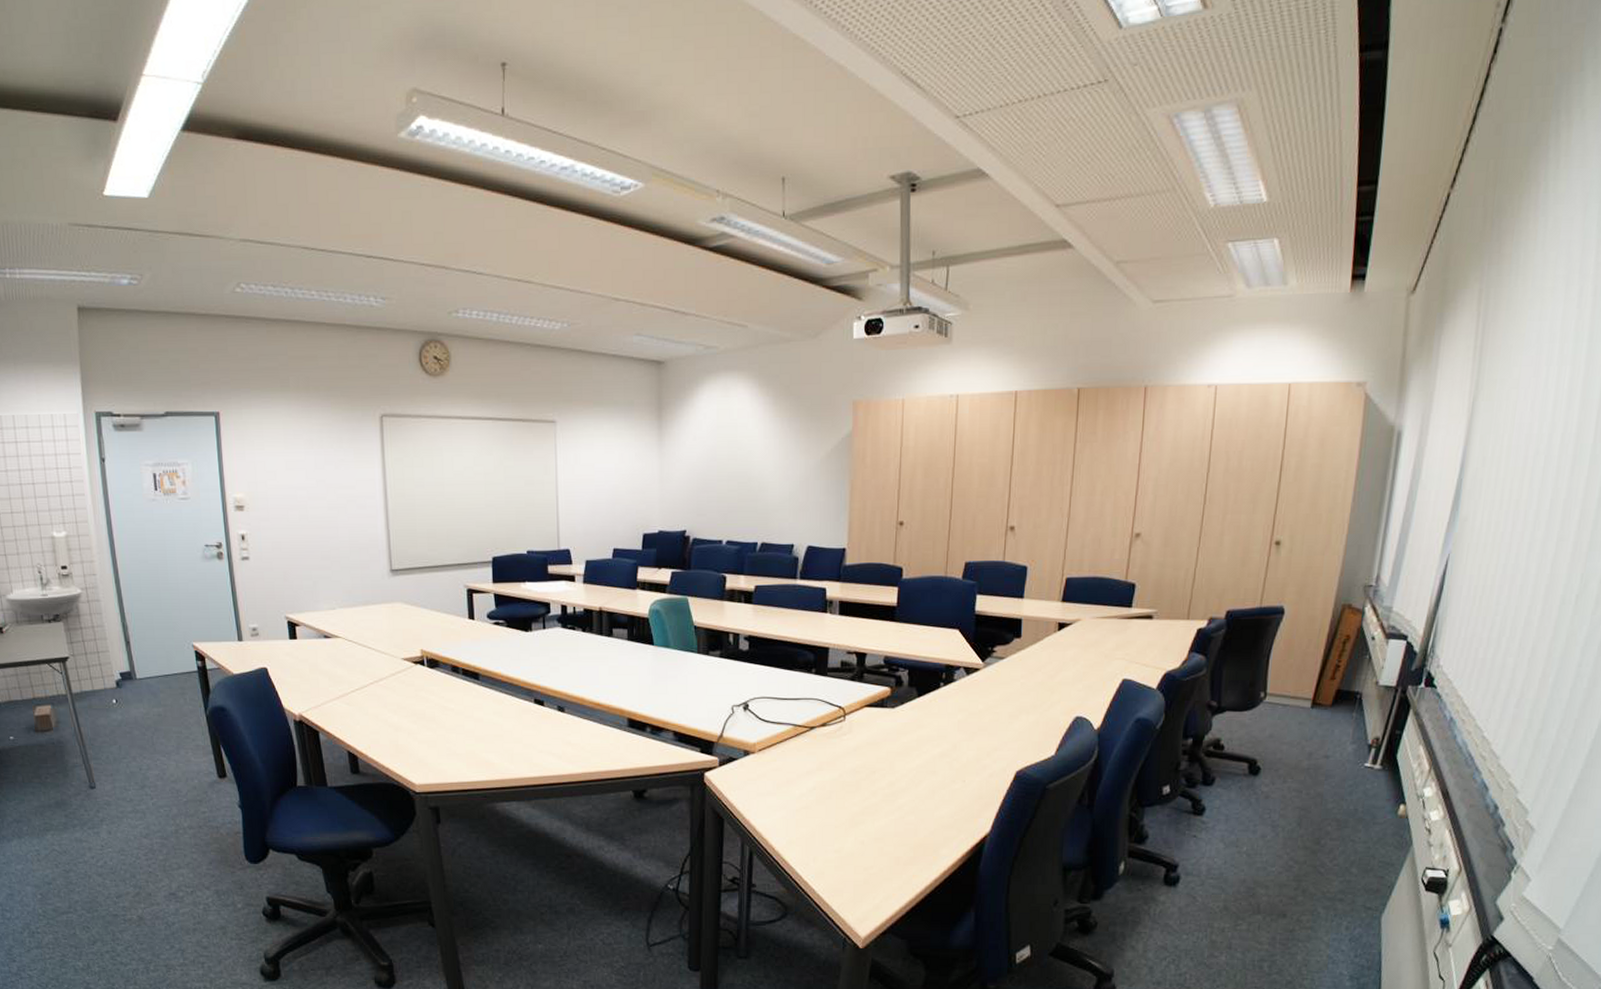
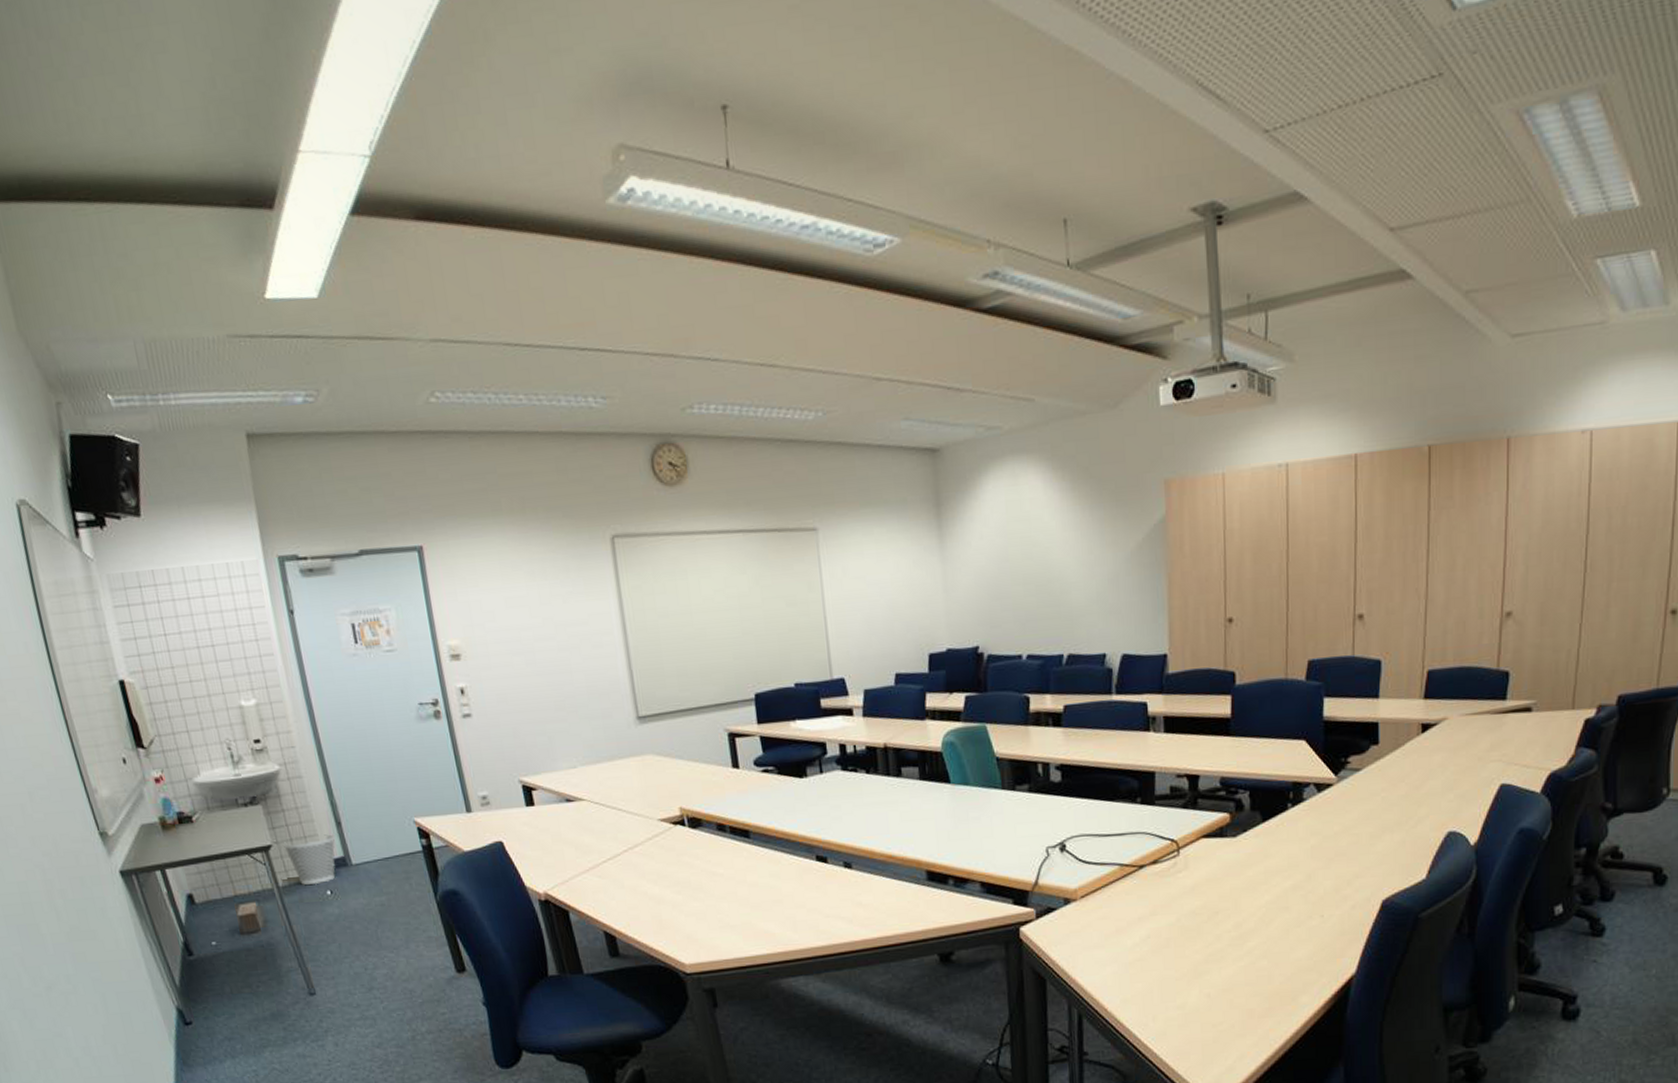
wastebasket: none [78,651,124,694] -> present [282,834,335,886]

